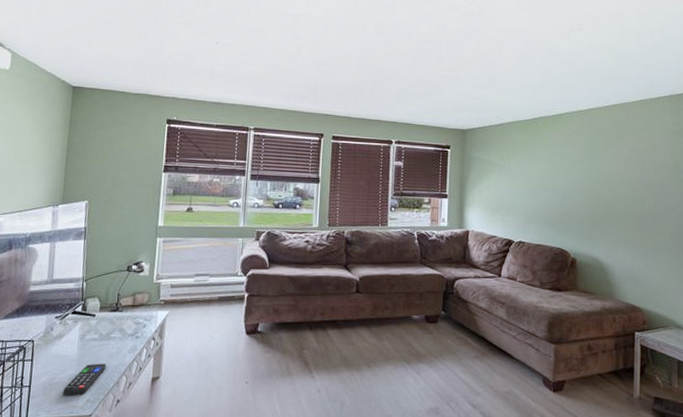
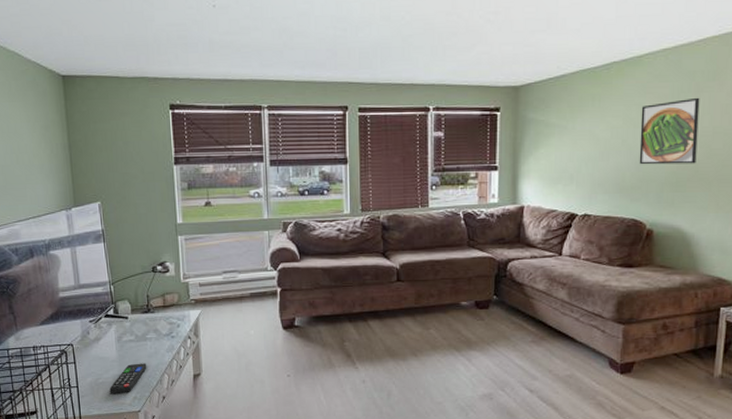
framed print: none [563,150,608,204] -> present [639,97,700,165]

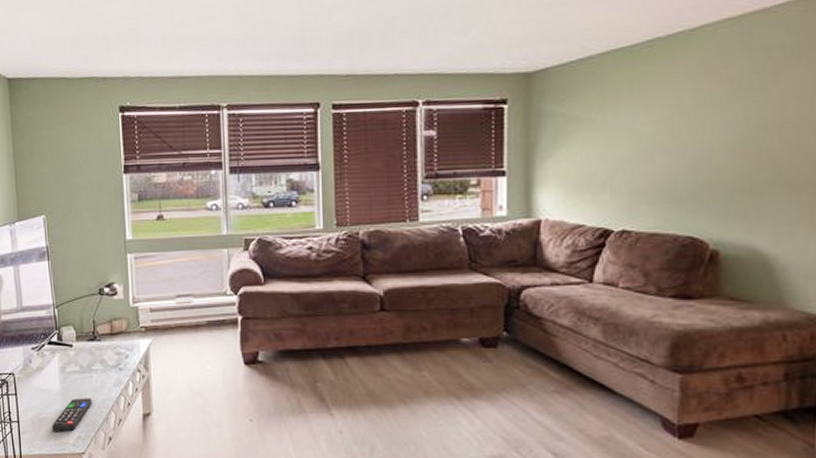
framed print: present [639,97,700,165] -> none [696,78,781,167]

